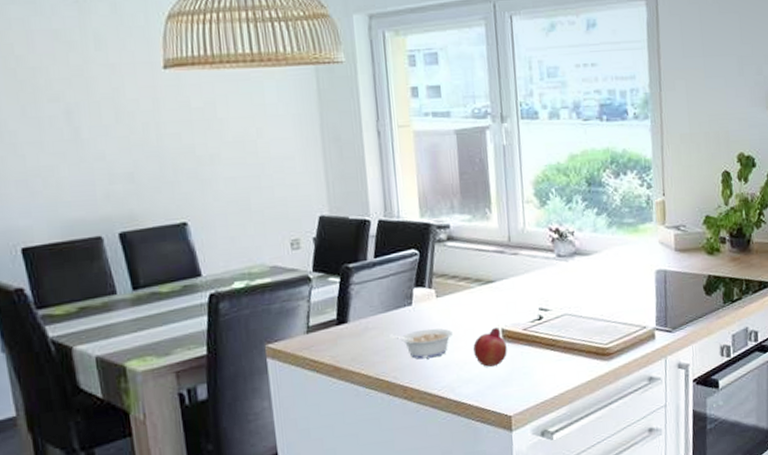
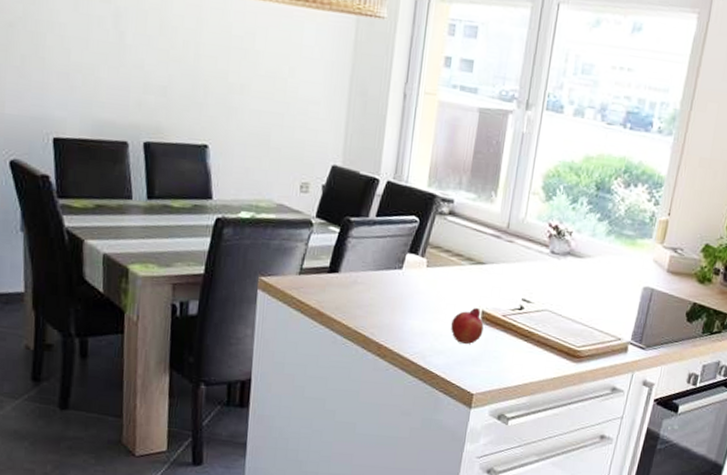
legume: present [390,328,453,359] -> none [375,292,435,324]

